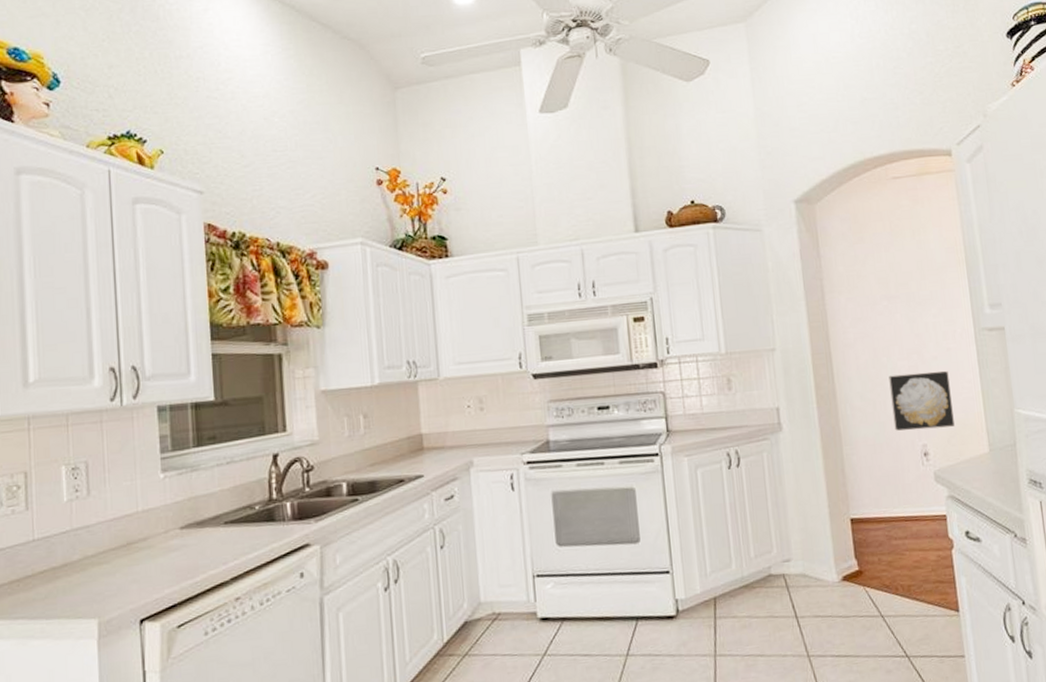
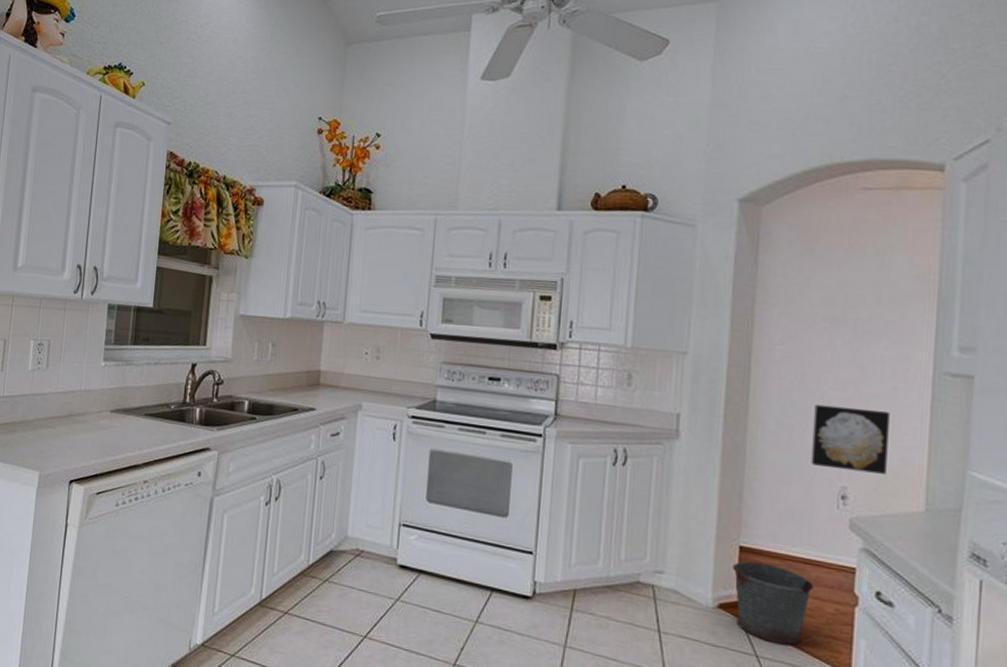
bucket: none [848,529,917,601] -> present [733,561,814,646]

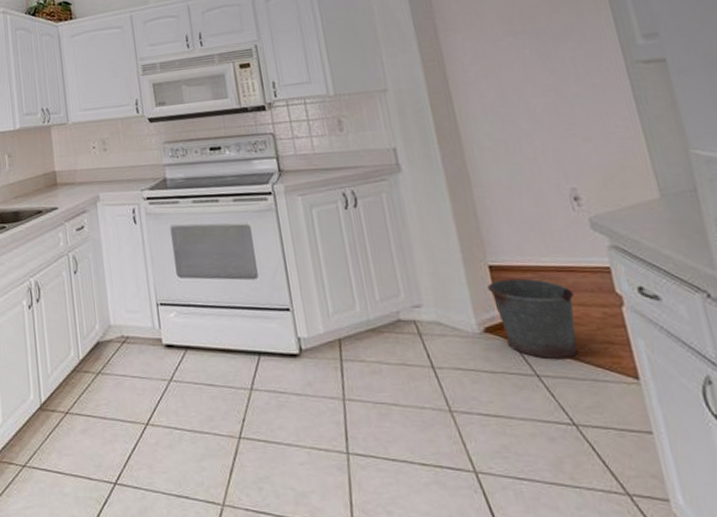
wall art: present [811,404,890,474] -> none [521,108,611,173]

